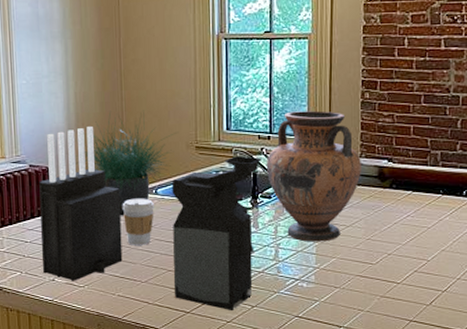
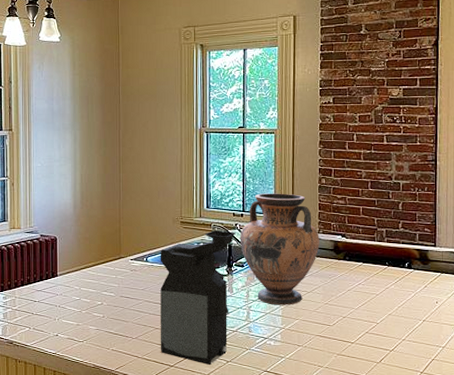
knife block: present [39,125,123,281] -> none [48,202,117,336]
potted plant: present [75,110,176,216] -> none [79,190,165,280]
coffee cup: present [122,198,154,245] -> none [117,265,145,306]

